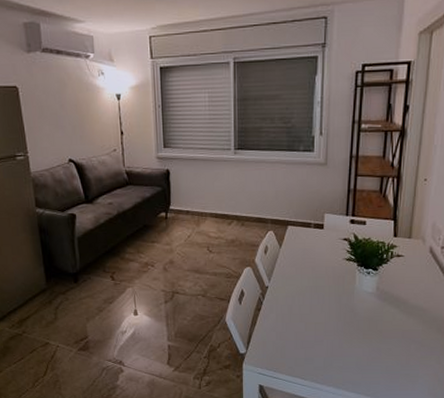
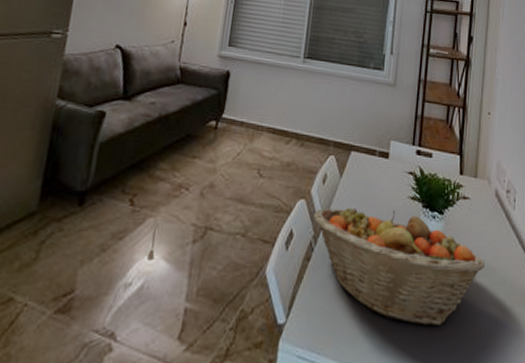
fruit basket: none [260,270,418,352] -> present [313,207,486,325]

